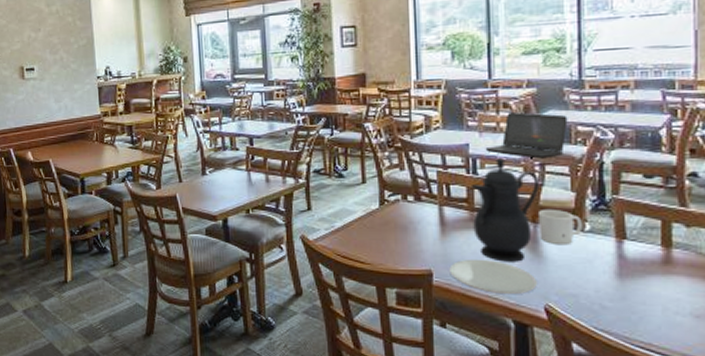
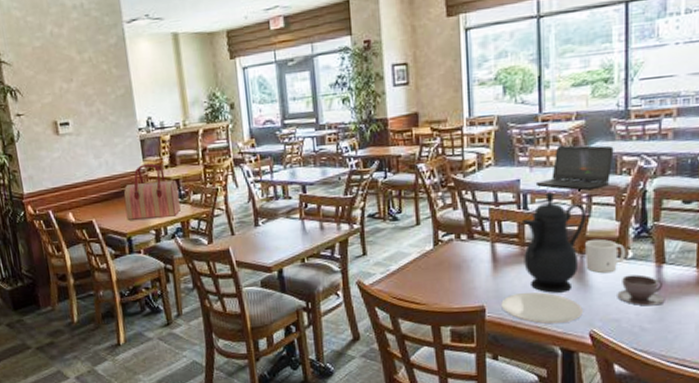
handbag: none [79,110,132,162] -> present [123,163,181,220]
teacup: none [574,249,627,283] -> present [617,274,665,306]

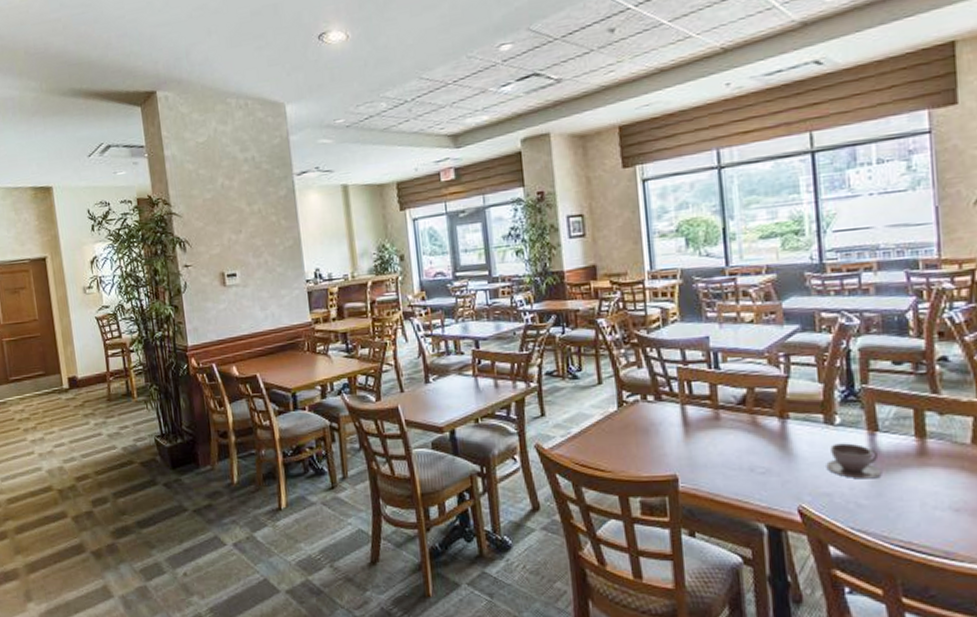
handbag: present [123,163,181,220] -> none [289,316,348,375]
plate: present [501,292,583,325] -> none [695,460,789,498]
coffeepot: present [521,191,587,293] -> none [713,349,786,462]
laptop computer: present [535,145,614,191] -> none [726,300,811,350]
mug: present [585,239,625,274] -> none [786,402,833,441]

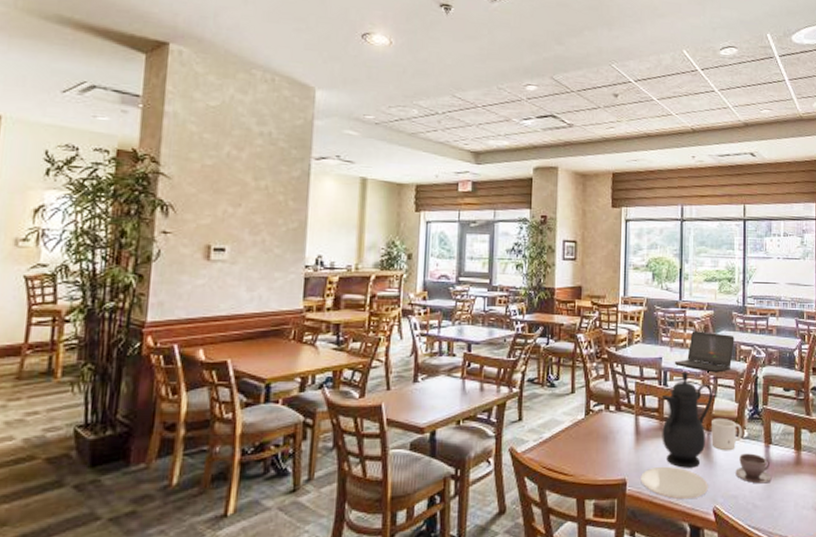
plate: none [695,460,789,498] -> present [641,466,708,500]
coffeepot: none [713,349,786,462] -> present [661,370,714,468]
laptop computer: none [726,300,811,350] -> present [674,330,735,373]
mug: none [786,402,833,441] -> present [711,417,742,451]

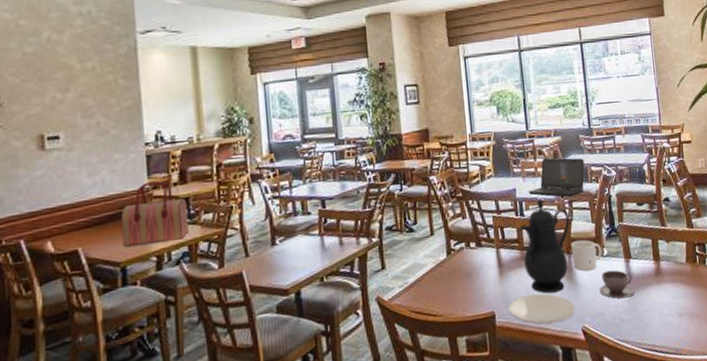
handbag: none [270,304,337,364] -> present [120,181,189,247]

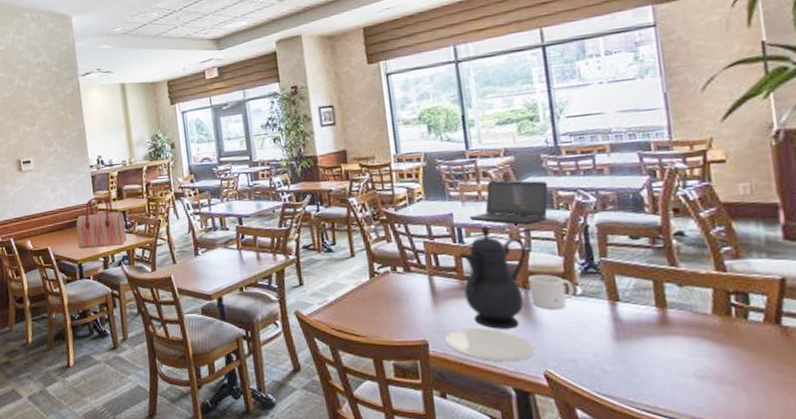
teacup: present [599,270,635,299] -> none [569,312,625,347]

